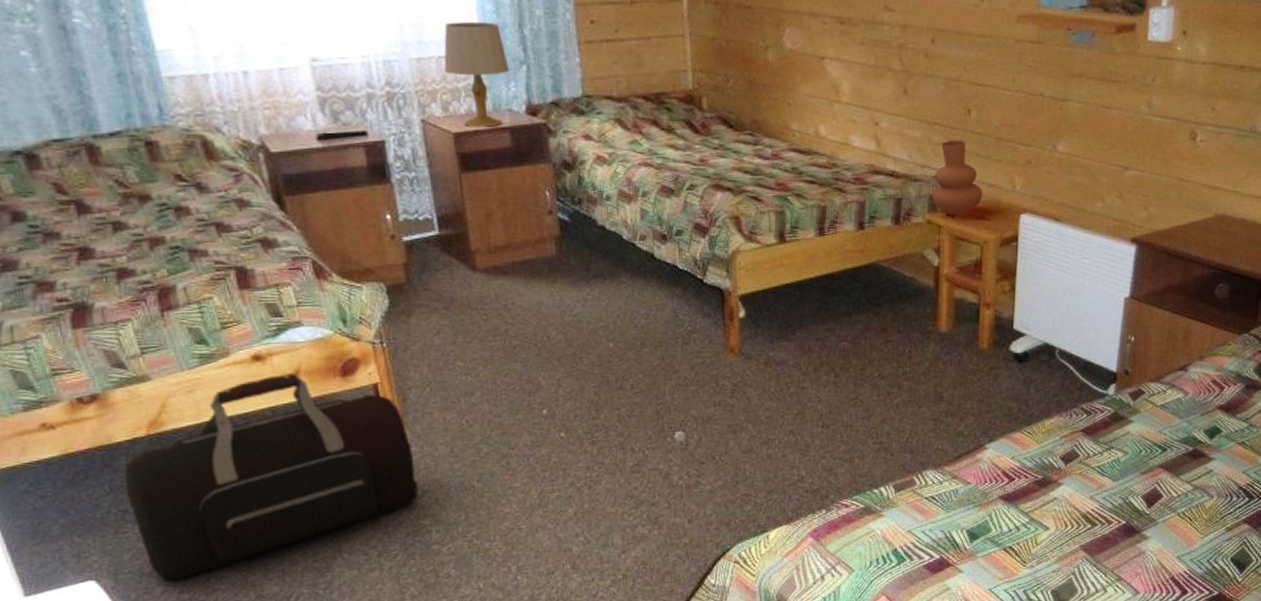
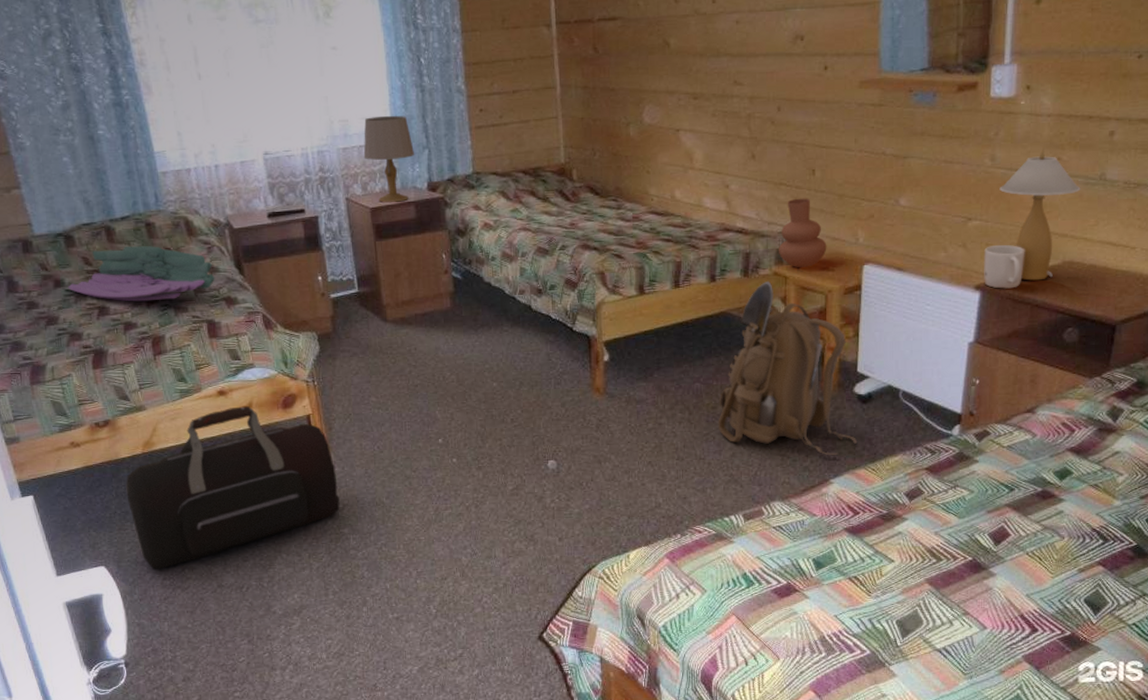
towel: none [32,171,246,242] -> present [68,246,215,302]
backpack: none [866,230,1013,419] -> present [718,281,858,455]
mug: none [1140,196,1180,242] -> present [984,244,1025,289]
table lamp: none [1156,95,1233,234] -> present [999,146,1081,281]

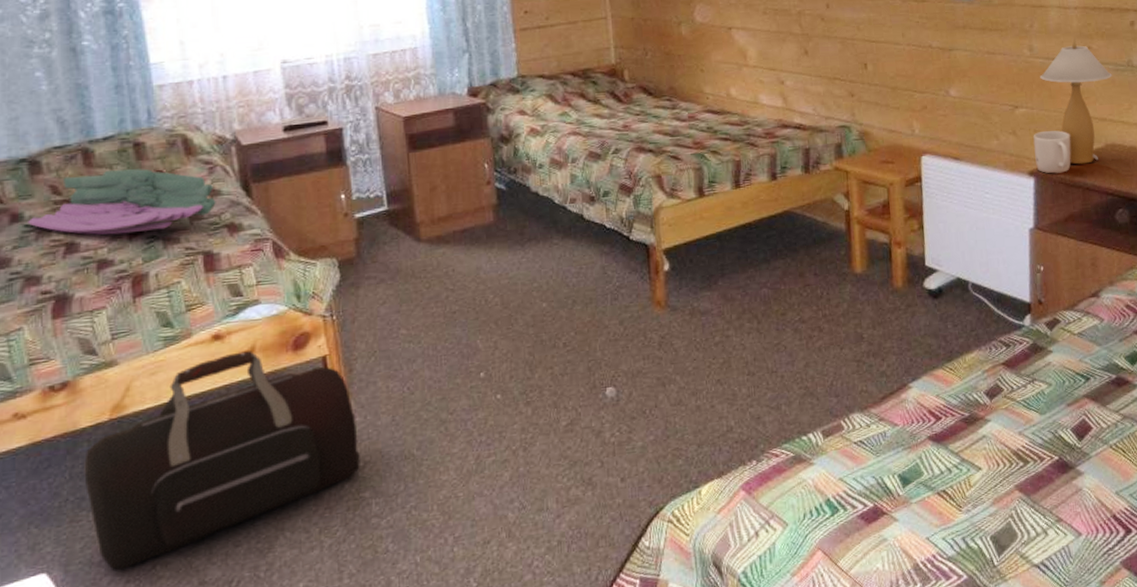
table lamp: present [363,115,415,203] -> none [396,18,454,111]
backpack: present [718,281,858,455] -> none [788,177,933,357]
vase: present [779,198,827,267] -> none [838,91,885,162]

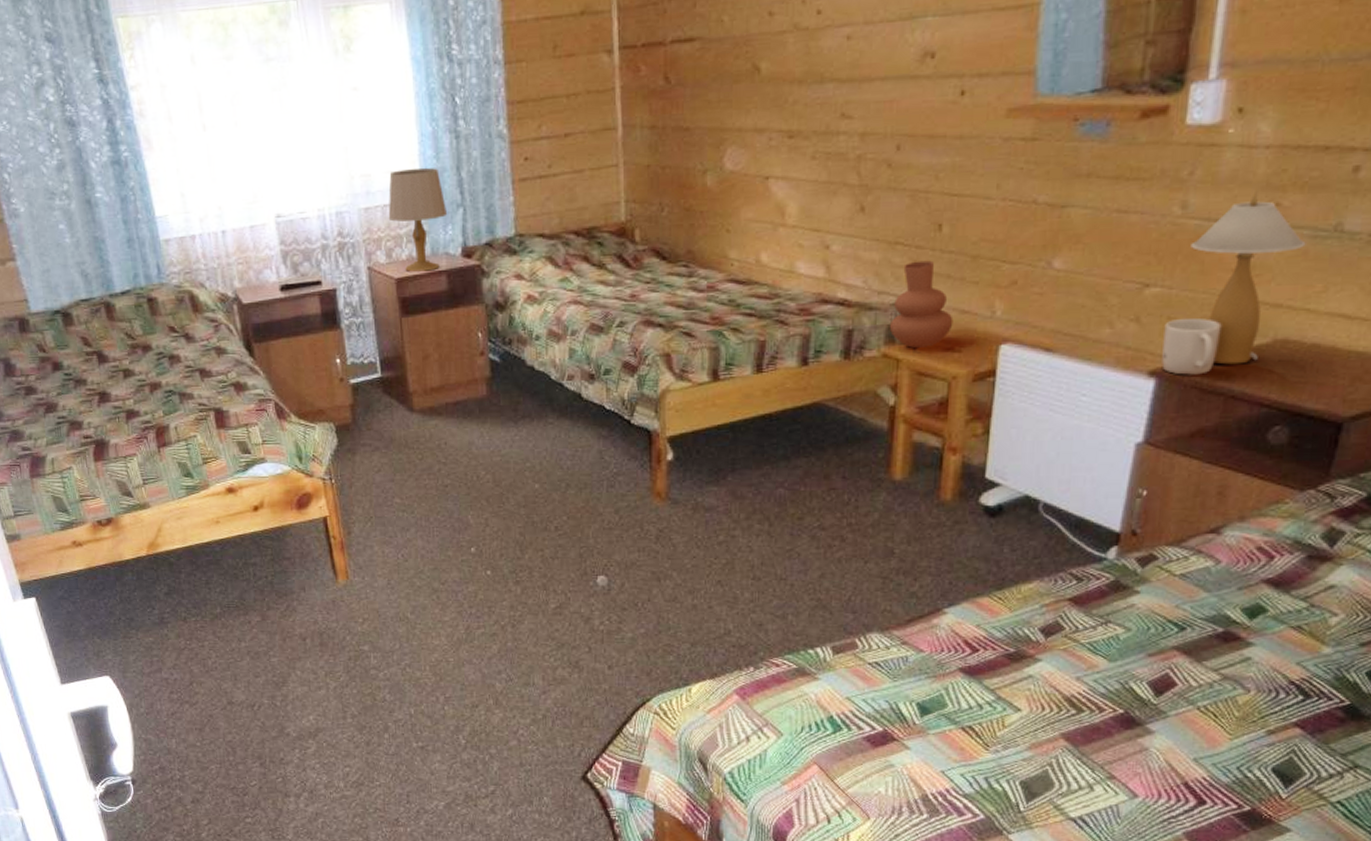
towel: present [28,169,216,235] -> none [67,324,223,387]
duffel bag: present [84,351,360,571] -> none [130,506,360,682]
table lamp: none [396,18,454,111] -> present [388,167,448,272]
vase: none [838,91,885,162] -> present [890,260,954,348]

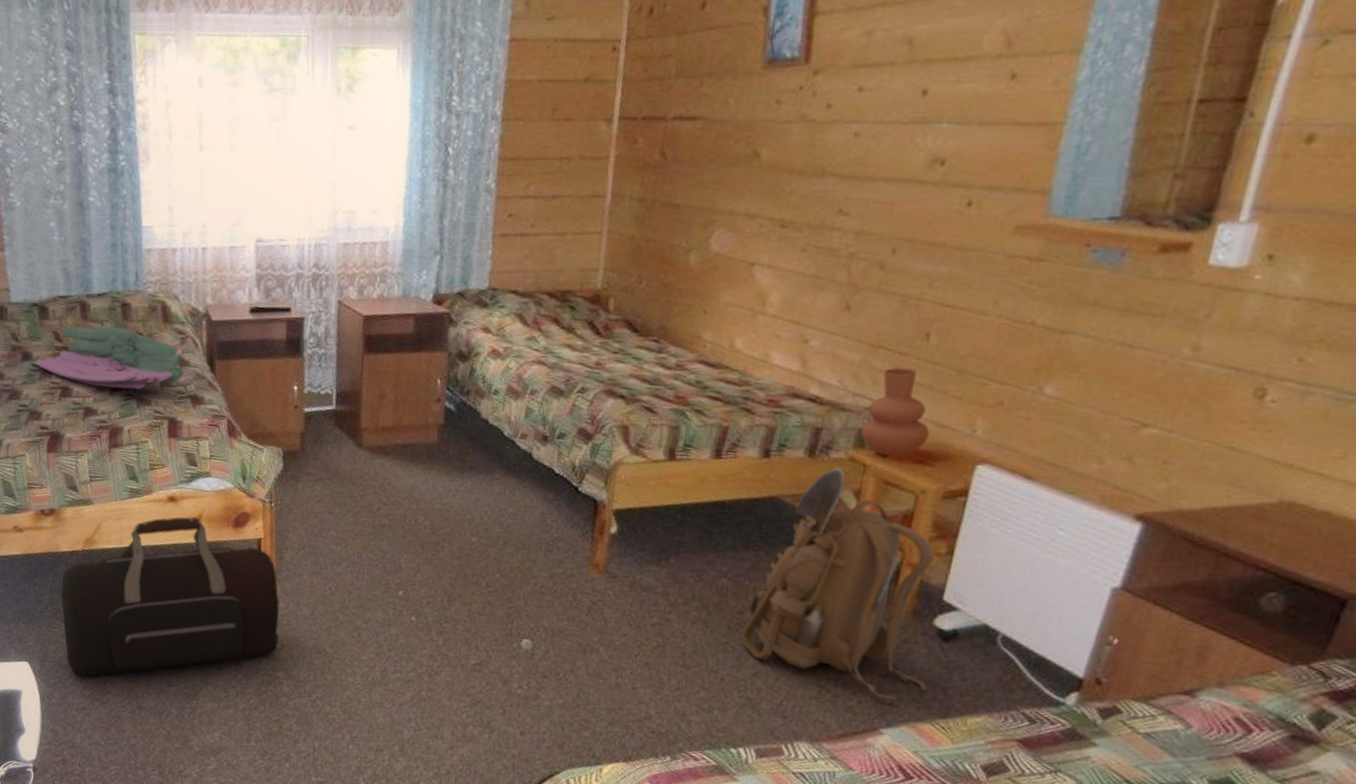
towel: none [67,324,223,387] -> present [35,325,184,390]
duffel bag: none [130,506,360,682] -> present [60,516,280,677]
table lamp: present [388,167,448,272] -> none [365,210,425,313]
backpack: none [804,365,981,579] -> present [741,467,935,700]
mug: present [1161,317,1222,375] -> none [1150,464,1223,526]
table lamp: present [1190,188,1306,365] -> none [1198,340,1328,522]

